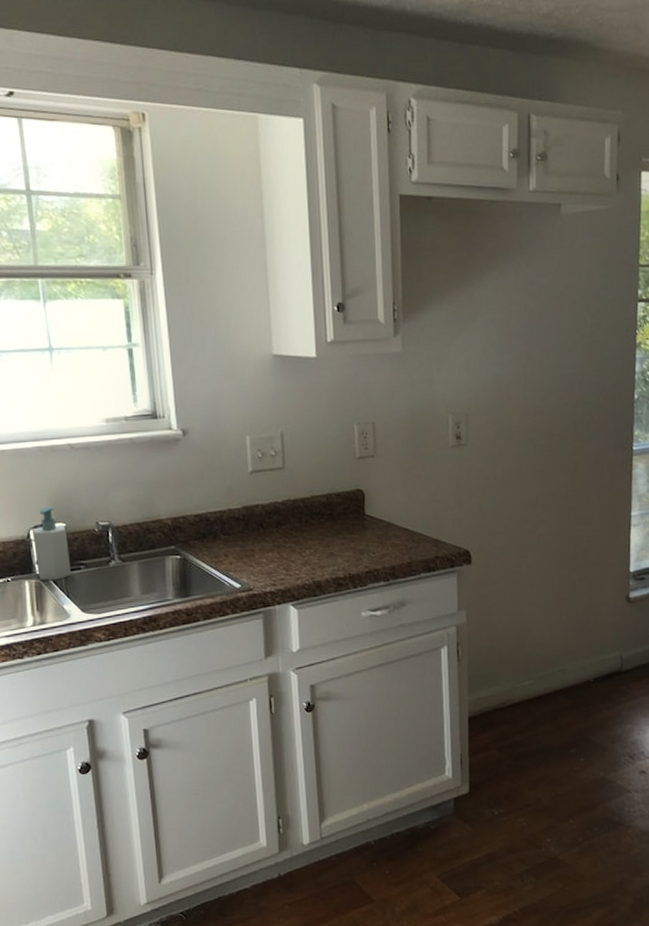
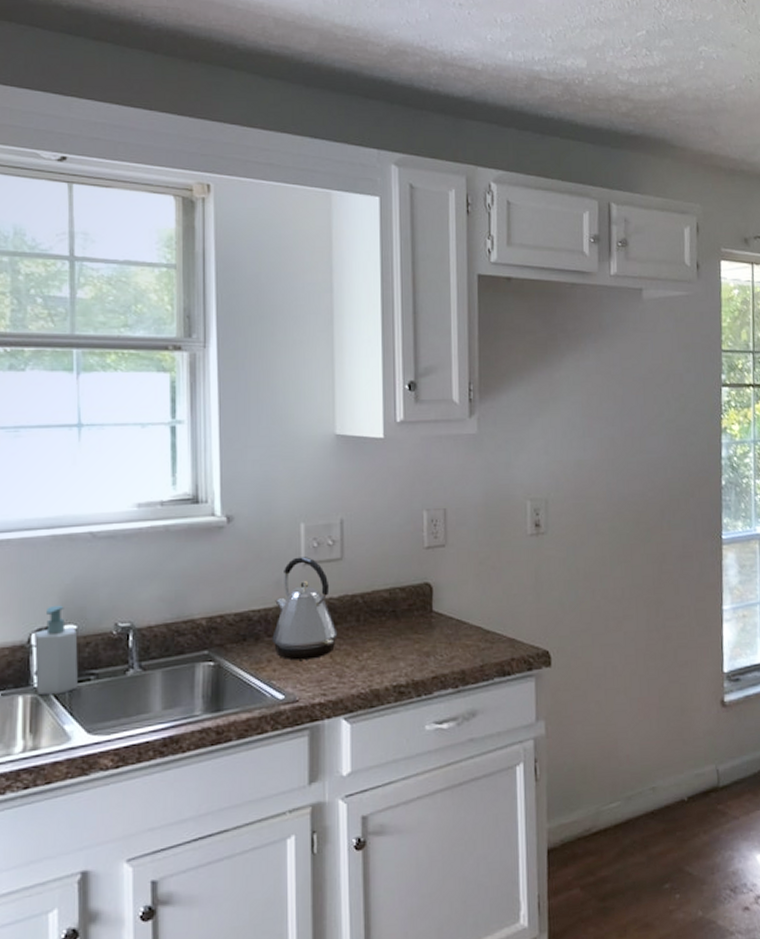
kettle: none [227,466,283,556] -> present [272,557,338,661]

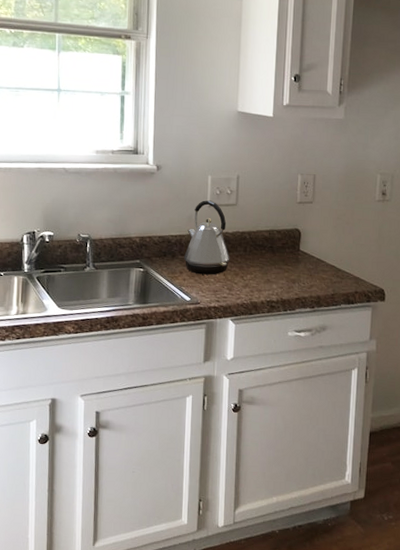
soap bottle: present [34,605,78,696] -> none [25,217,54,279]

